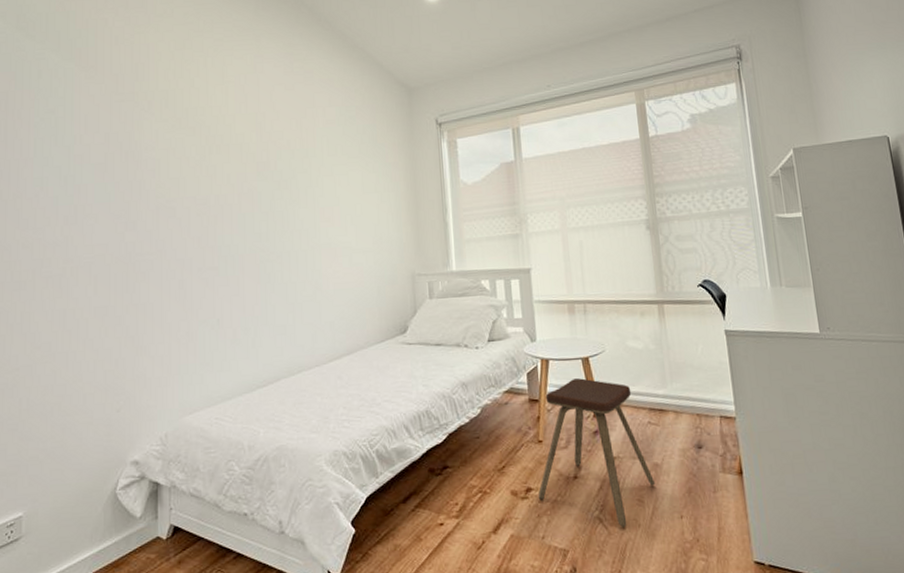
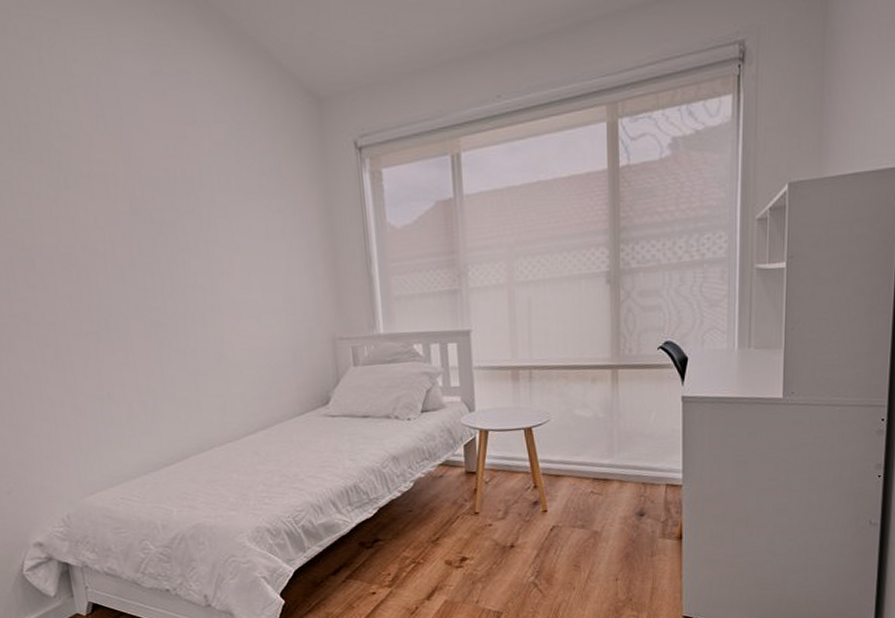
music stool: present [538,378,656,527] -> none [473,449,594,591]

